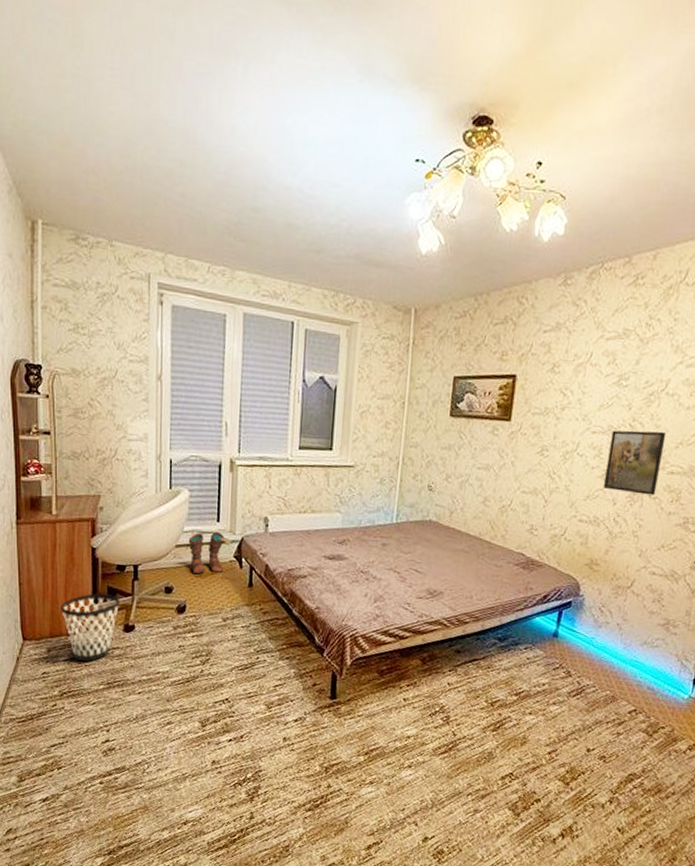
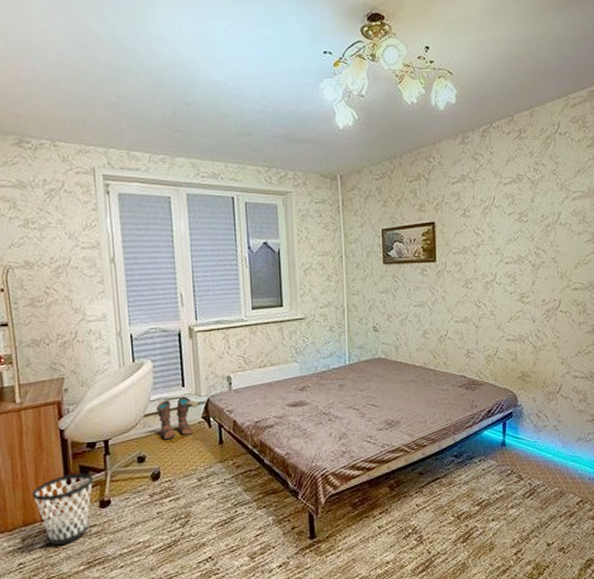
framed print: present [602,430,667,495] -> none [521,255,566,311]

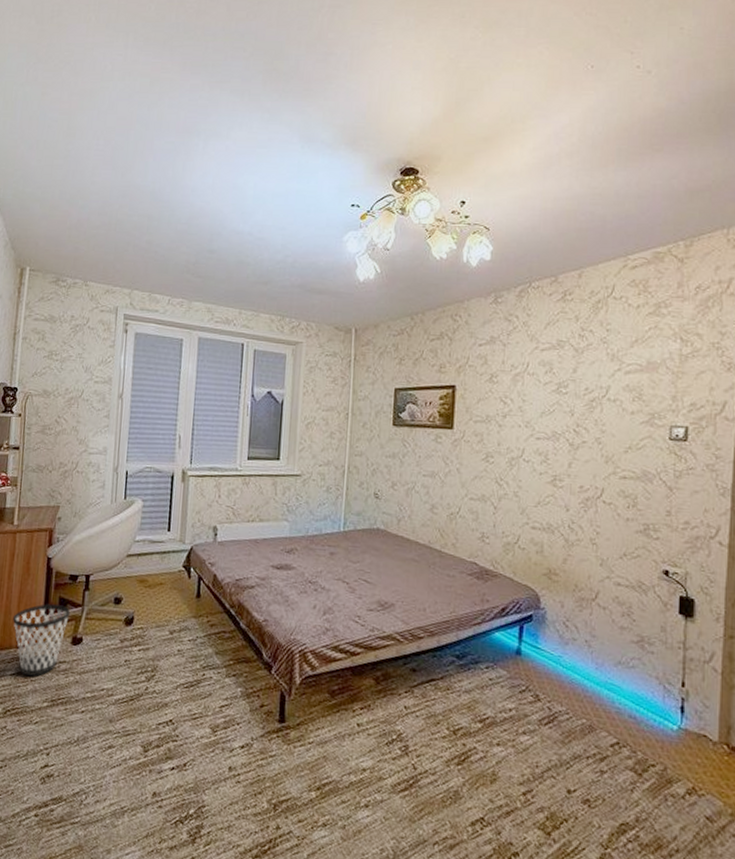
boots: present [156,396,199,440] -> none [139,541,182,585]

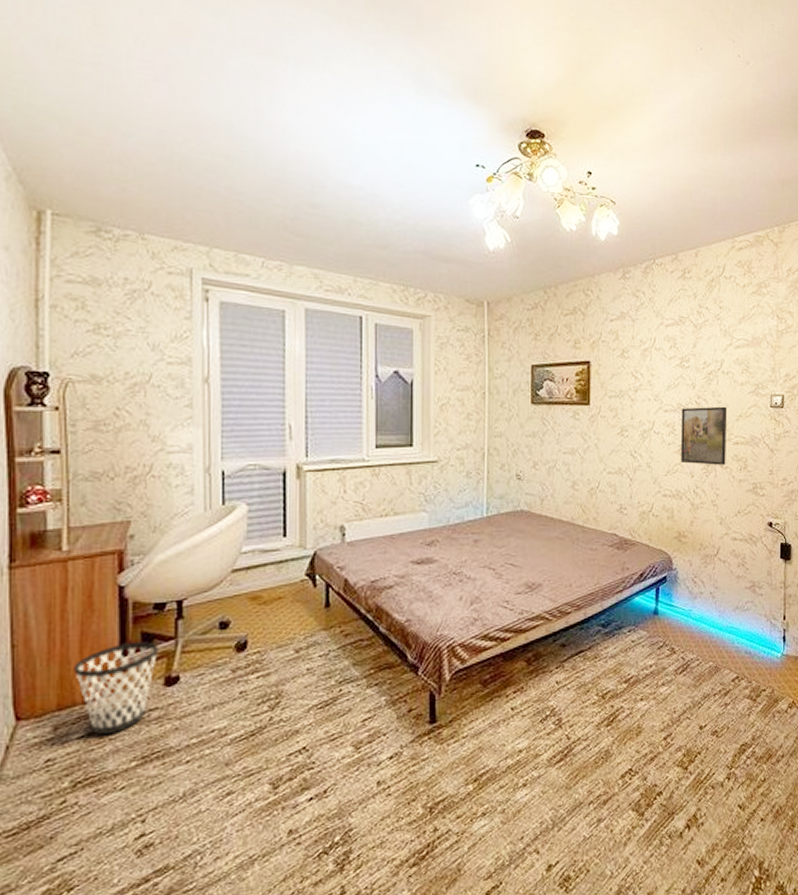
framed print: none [553,436,614,501] -> present [680,406,728,465]

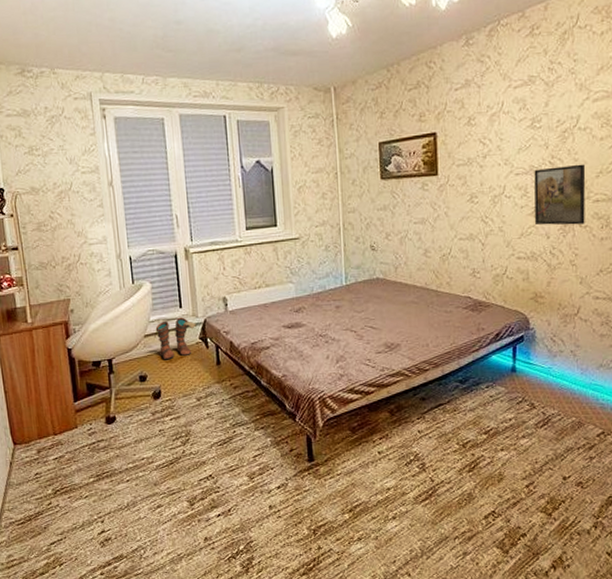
wastebasket: present [73,642,160,736] -> none [44,390,100,458]
boots: none [248,548,303,602] -> present [155,317,197,360]

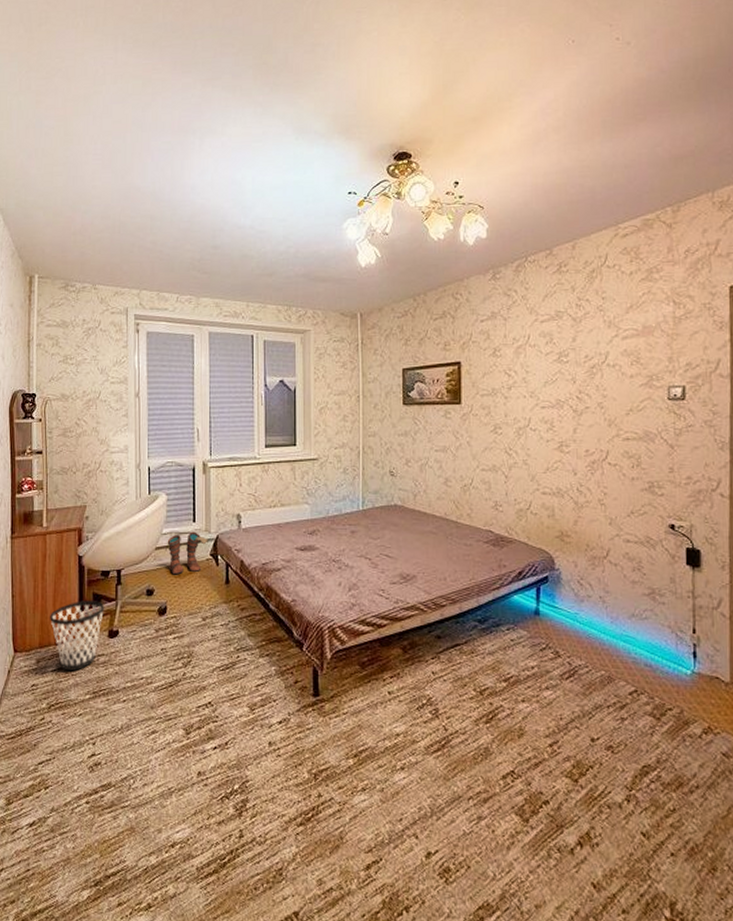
wastebasket: none [44,390,100,458] -> present [49,600,105,672]
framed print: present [534,164,586,226] -> none [560,400,615,462]

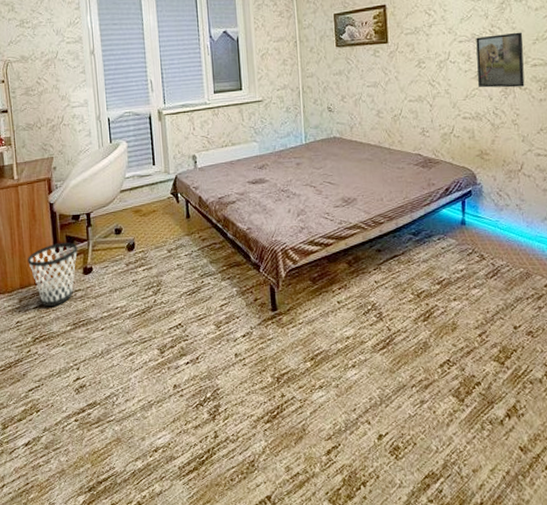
boots: present [167,531,208,575] -> none [130,174,168,214]
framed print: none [560,400,615,462] -> present [476,32,525,88]

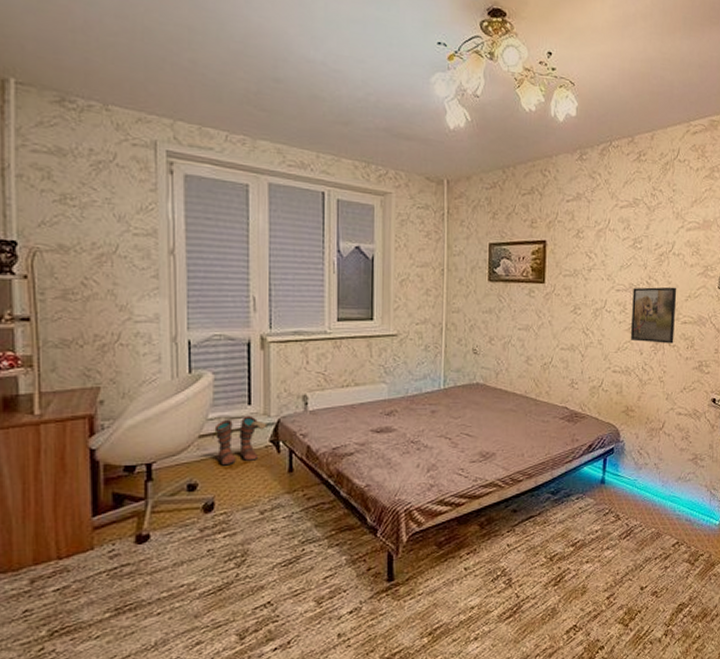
wastebasket: present [27,242,78,307] -> none [47,502,130,589]
boots: none [130,174,168,214] -> present [214,415,267,466]

